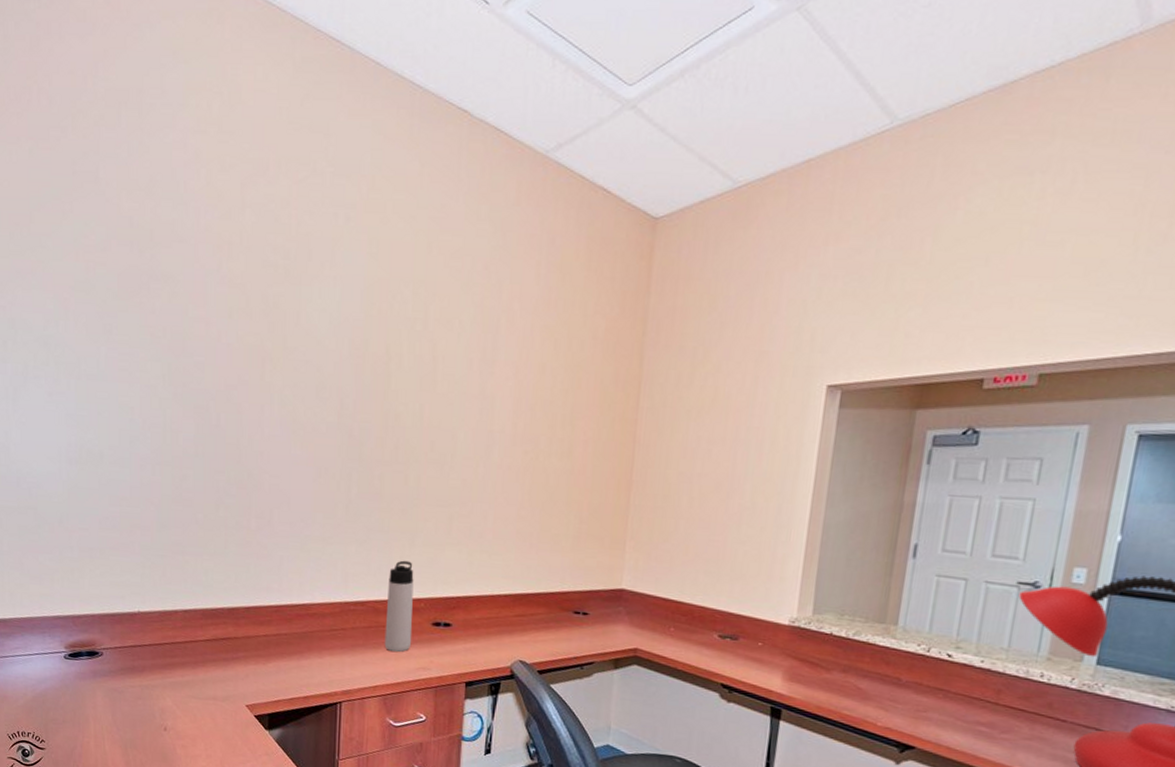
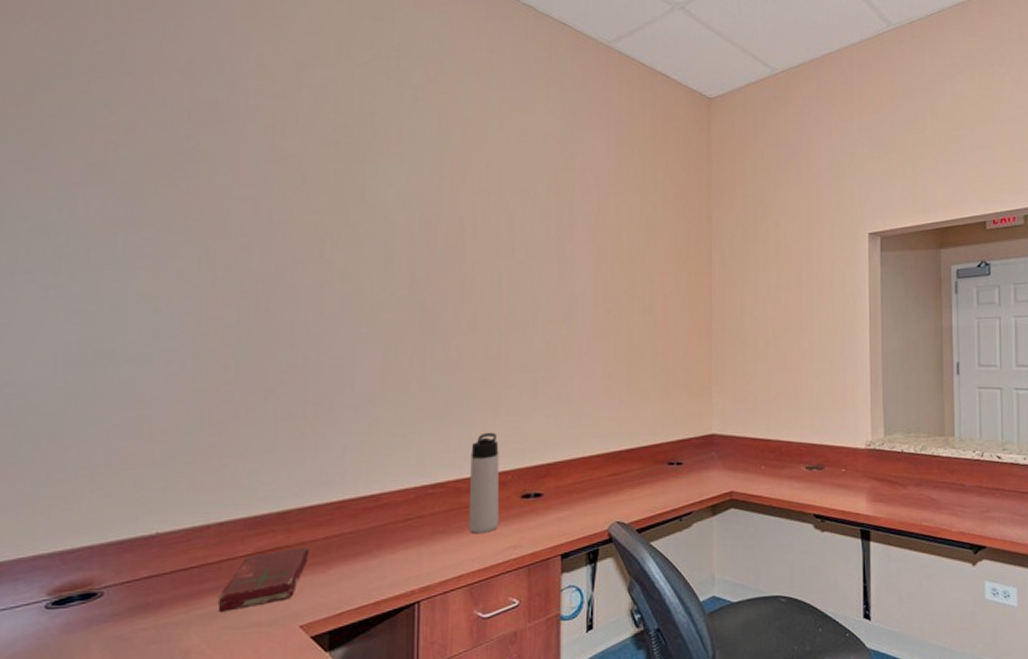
book: none [184,640,253,684] -> present [217,548,310,612]

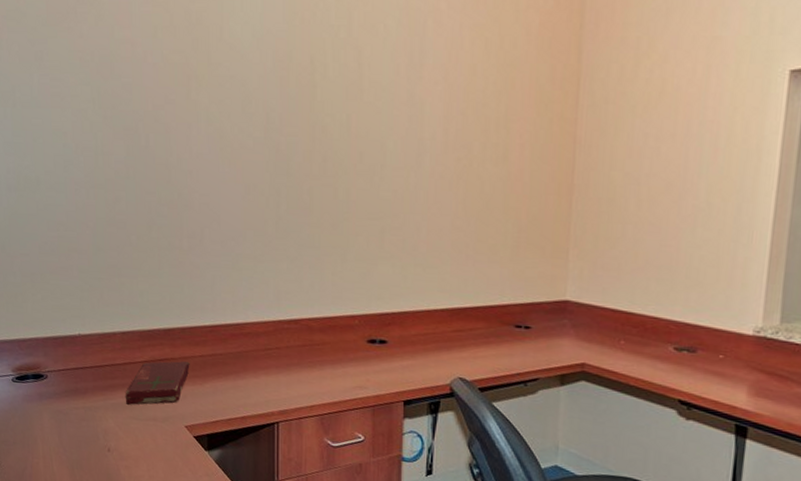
thermos bottle: present [468,432,500,534] -> none [319,276,348,371]

